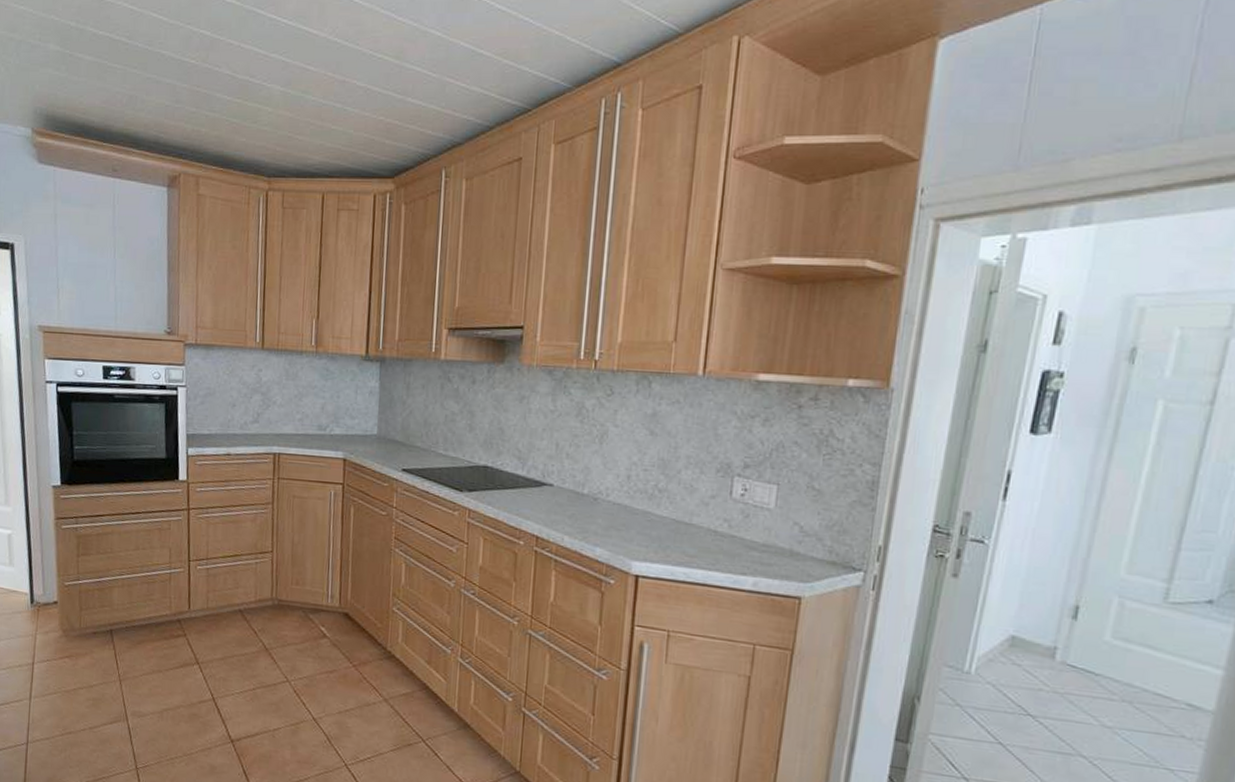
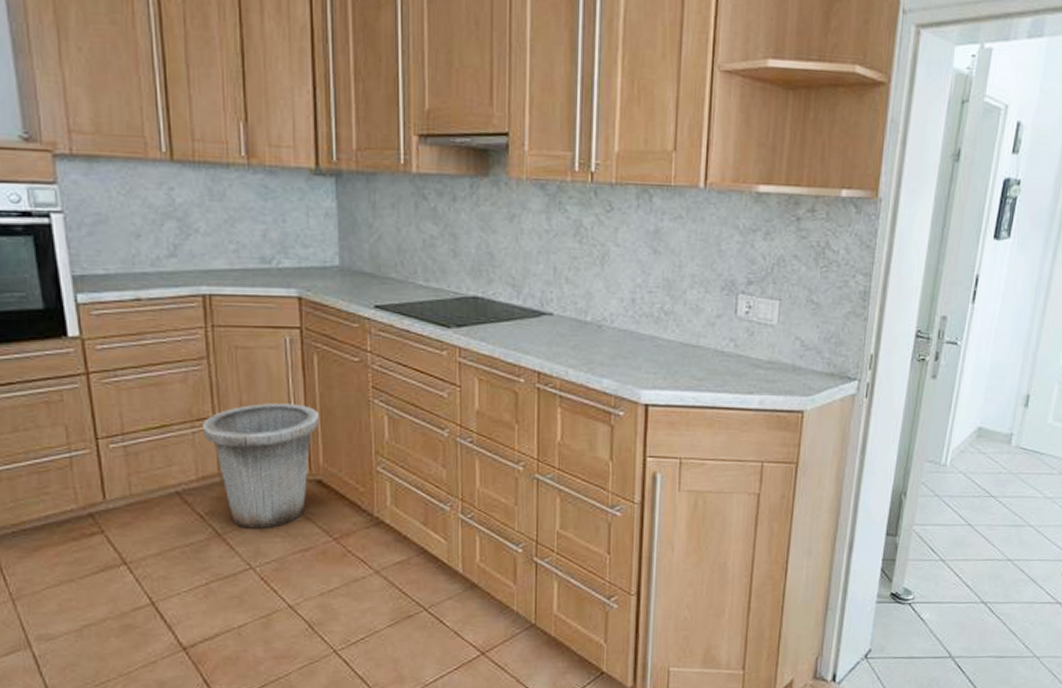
trash can: none [263,544,351,650] -> present [203,403,319,529]

